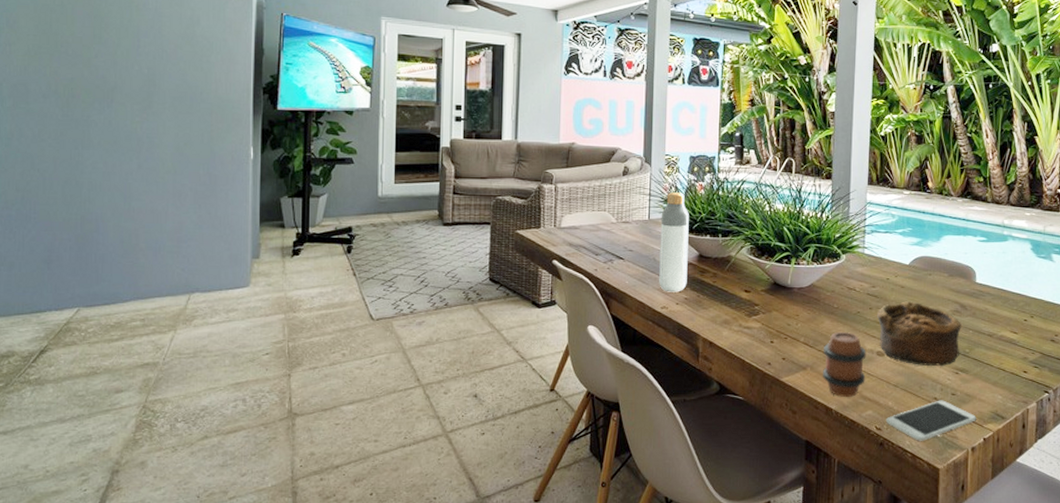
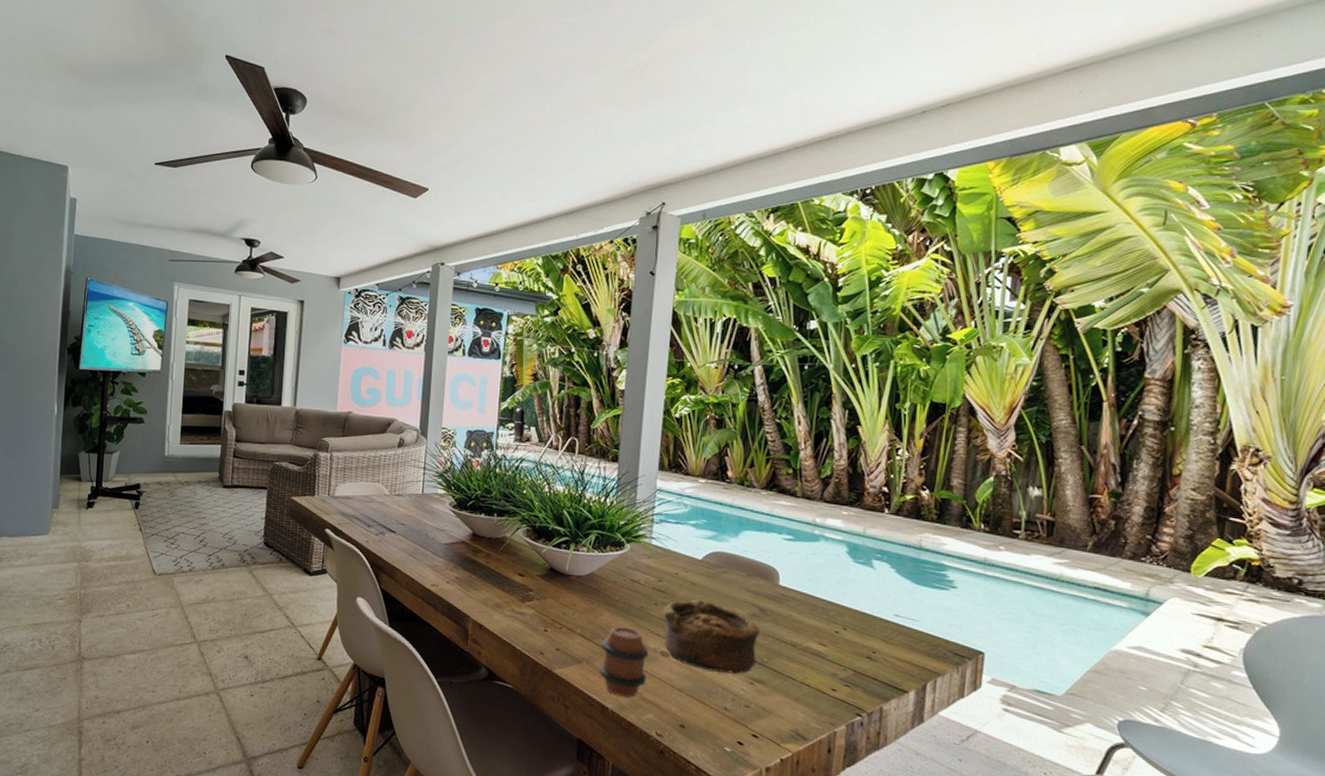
bottle: present [659,192,689,292] -> none [430,467,464,571]
smartphone: present [885,400,976,441] -> none [667,711,773,754]

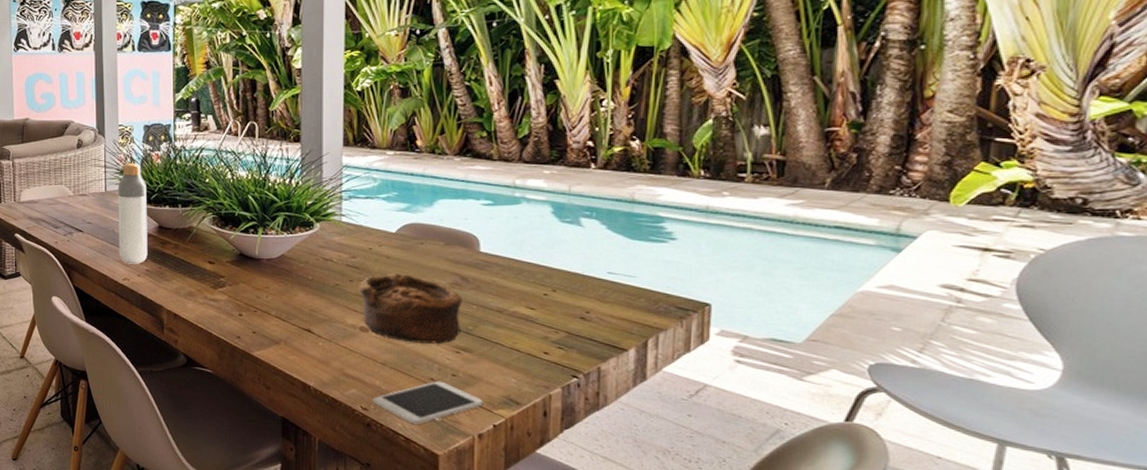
bottle: none [430,467,464,571] -> present [117,163,148,264]
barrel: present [599,626,649,697] -> none [298,306,348,374]
smartphone: none [667,711,773,754] -> present [372,381,484,424]

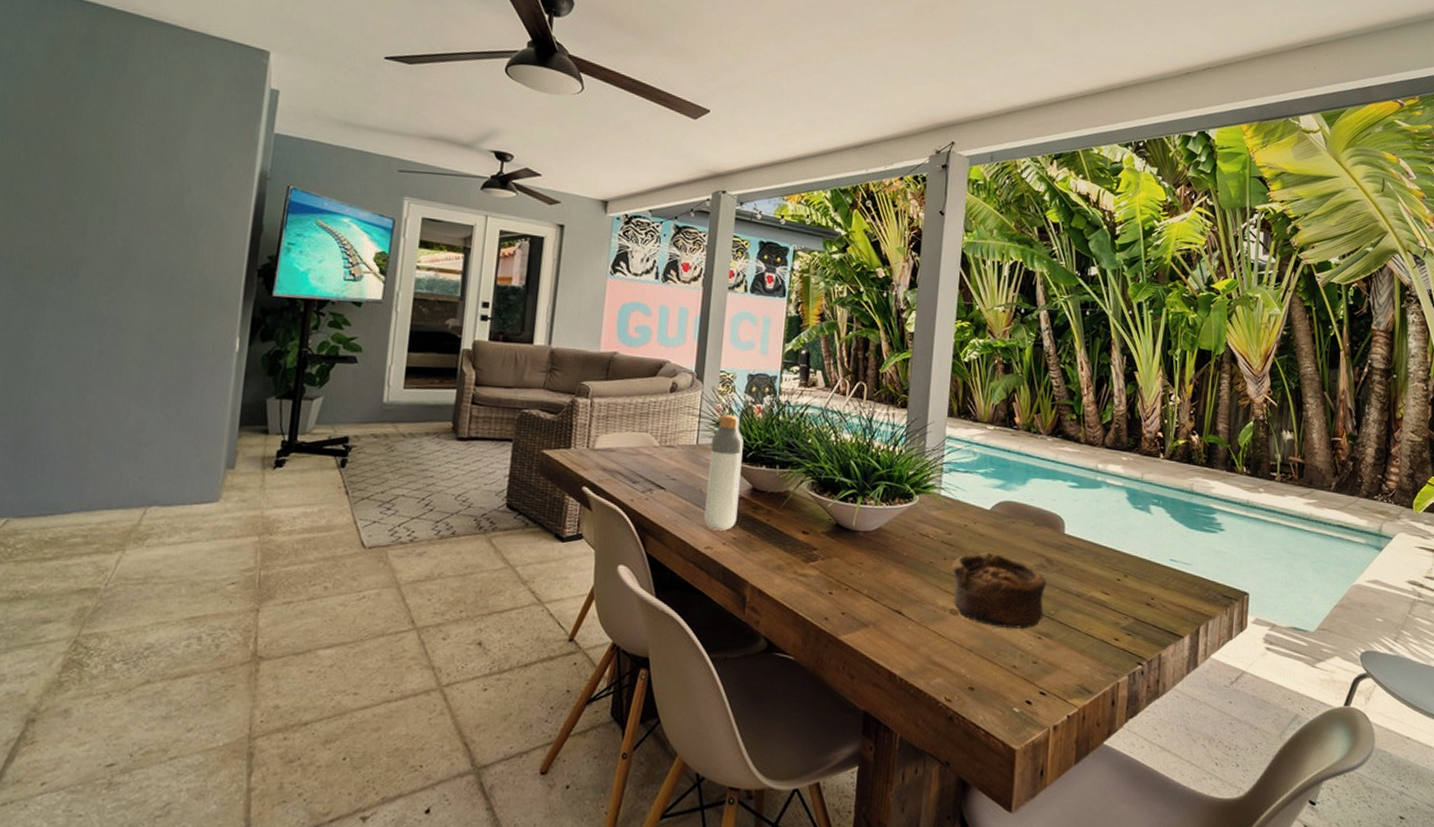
smartphone: present [372,381,484,424] -> none [956,668,1060,716]

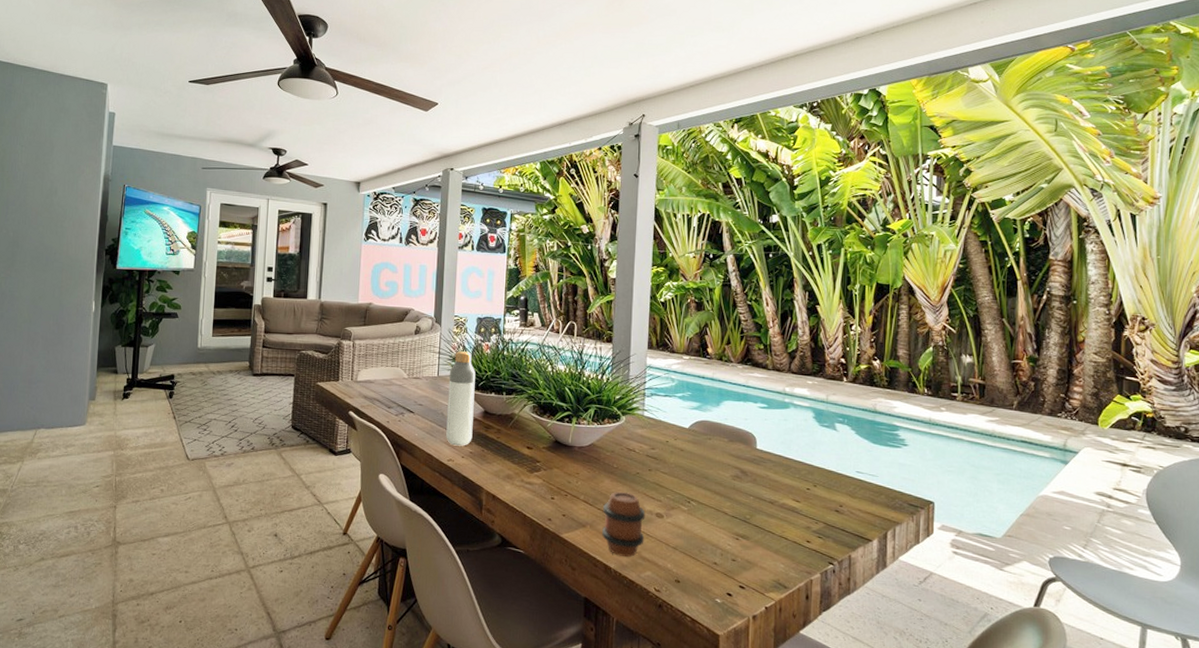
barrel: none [887,585,938,661] -> present [602,492,646,557]
bowl: present [952,552,1047,630] -> none [656,464,742,532]

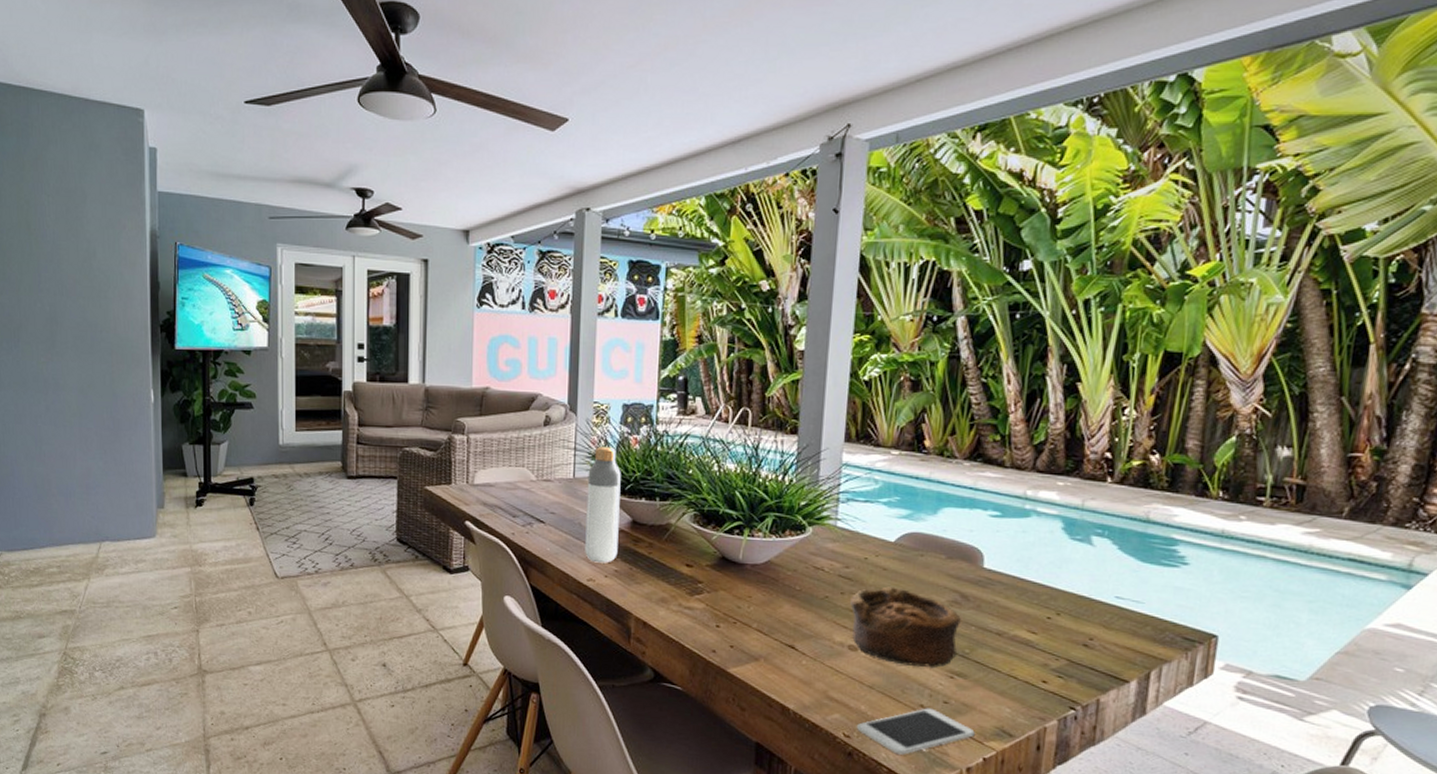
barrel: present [602,492,646,557] -> none [779,619,835,696]
bowl: none [656,464,742,532] -> present [850,586,961,669]
smartphone: none [664,565,758,606] -> present [856,708,975,755]

